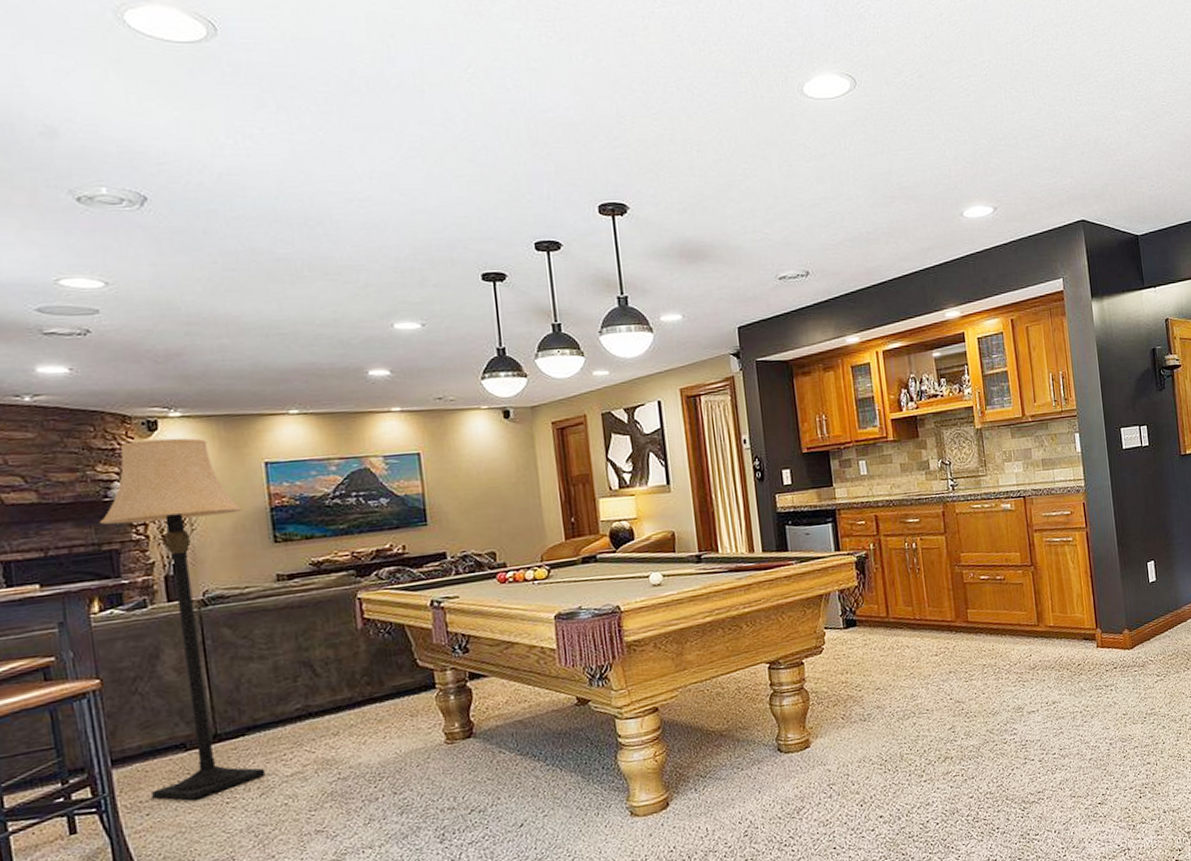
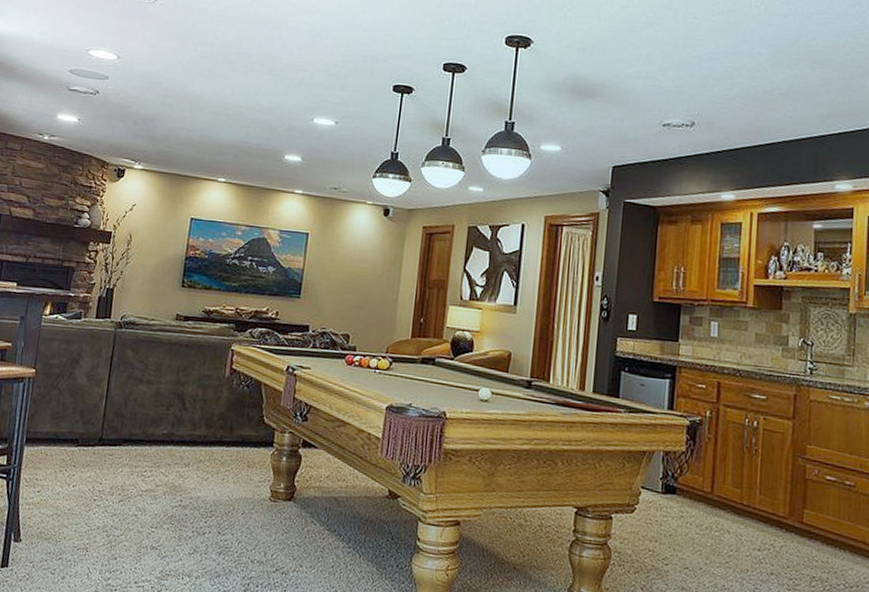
lamp: present [99,438,266,801] -> none [45,183,167,490]

